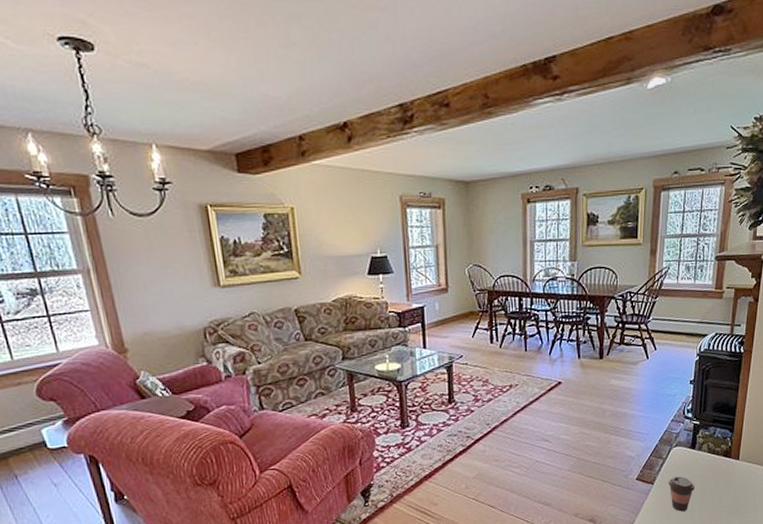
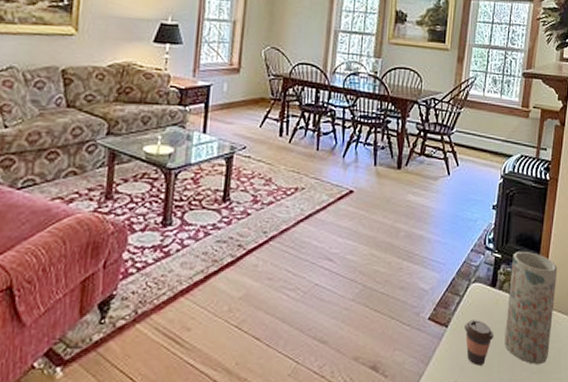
vase: none [705,416,753,507] -> present [504,251,558,364]

